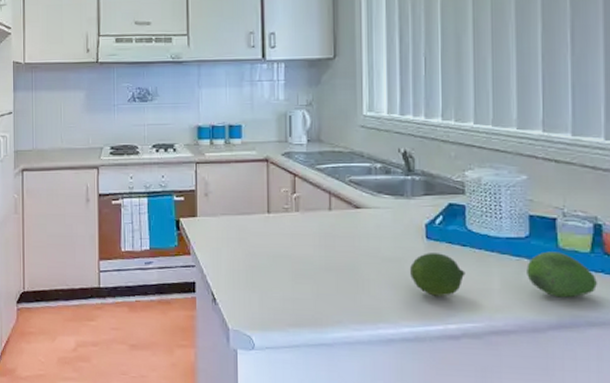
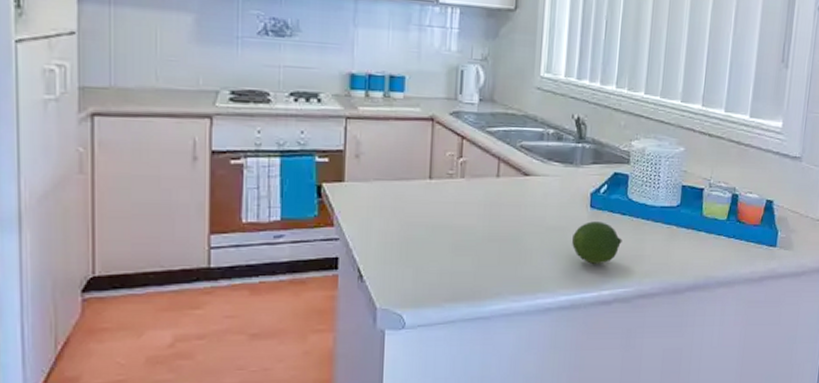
fruit: present [527,251,598,298] -> none [674,219,729,261]

